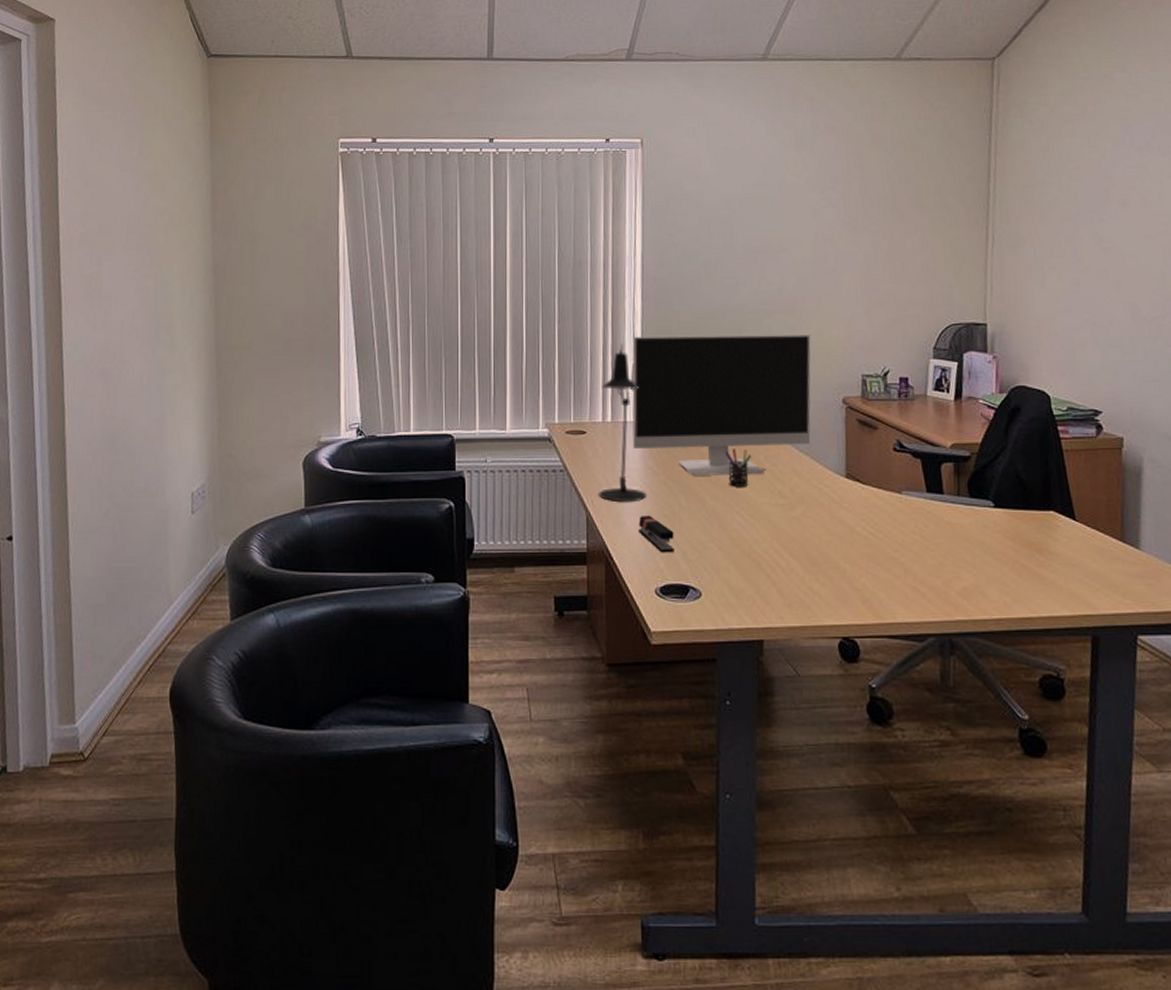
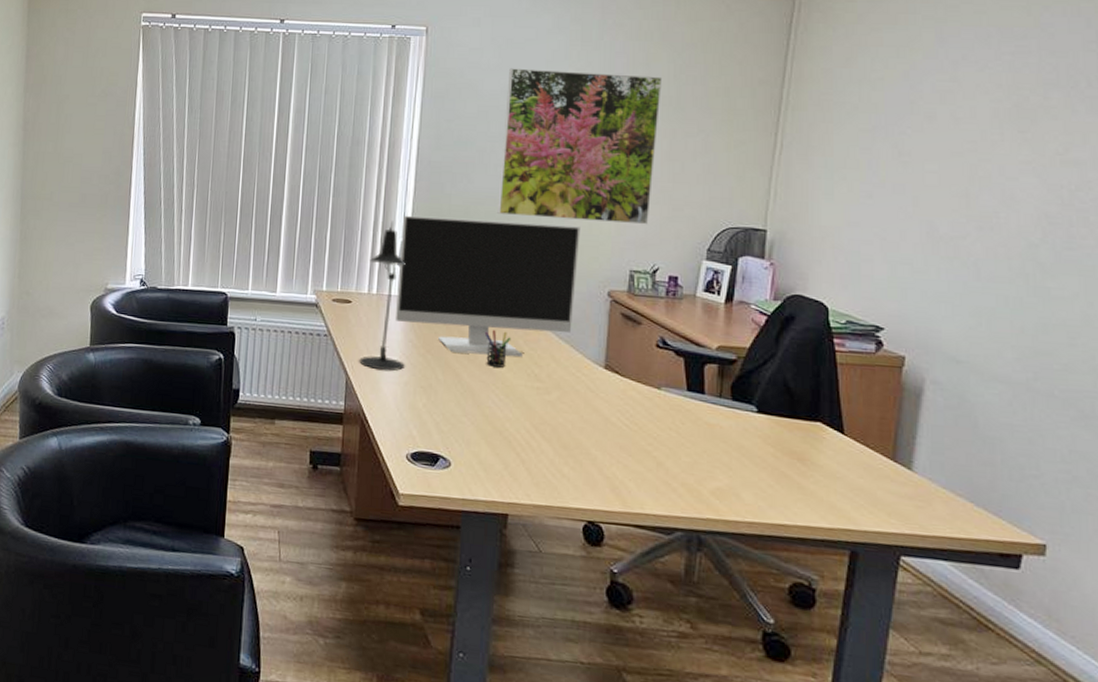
stapler: present [638,516,674,553] -> none [395,385,429,422]
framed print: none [726,176,877,329] -> present [497,68,662,225]

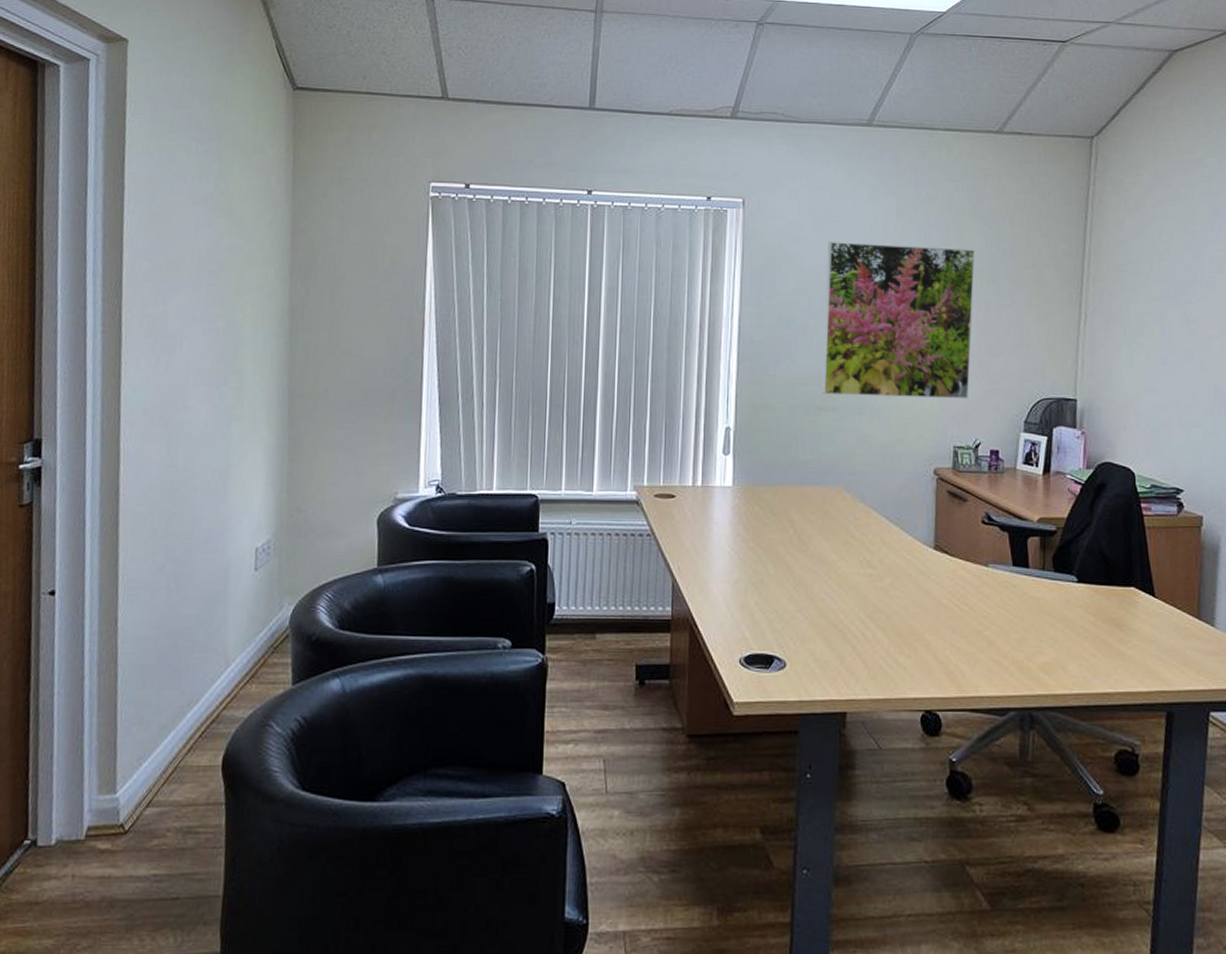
desk lamp: present [359,221,407,372] -> none [686,406,736,570]
computer monitor: present [396,215,581,357] -> none [723,399,905,544]
pen holder: present [484,329,512,368] -> none [815,516,842,556]

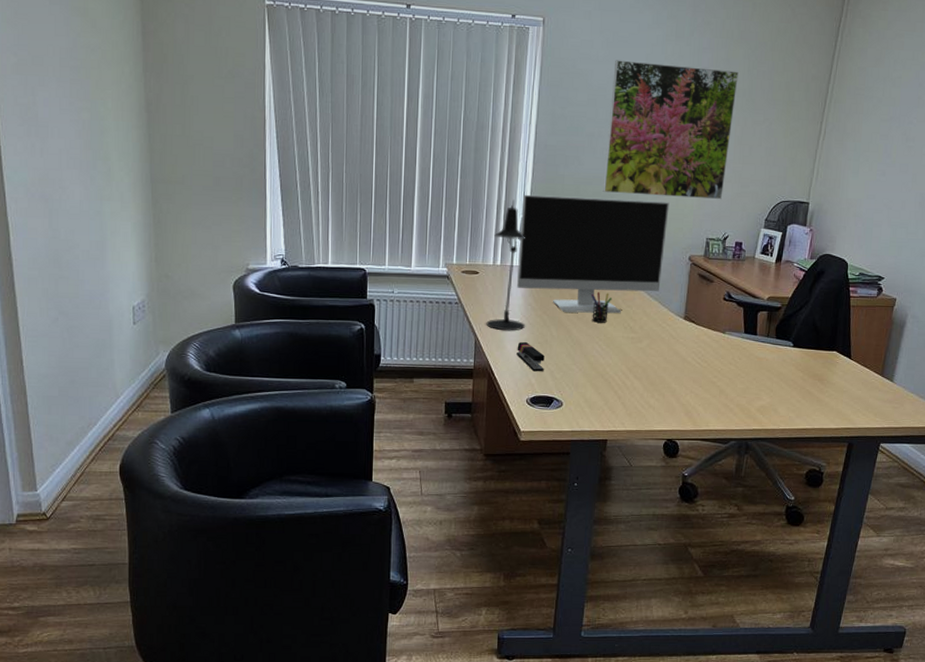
desk lamp: none [686,406,736,570] -> present [486,199,526,331]
computer monitor: none [723,399,905,544] -> present [517,194,670,313]
stapler: none [725,583,760,622] -> present [517,342,545,372]
pen holder: none [815,516,842,556] -> present [591,291,613,323]

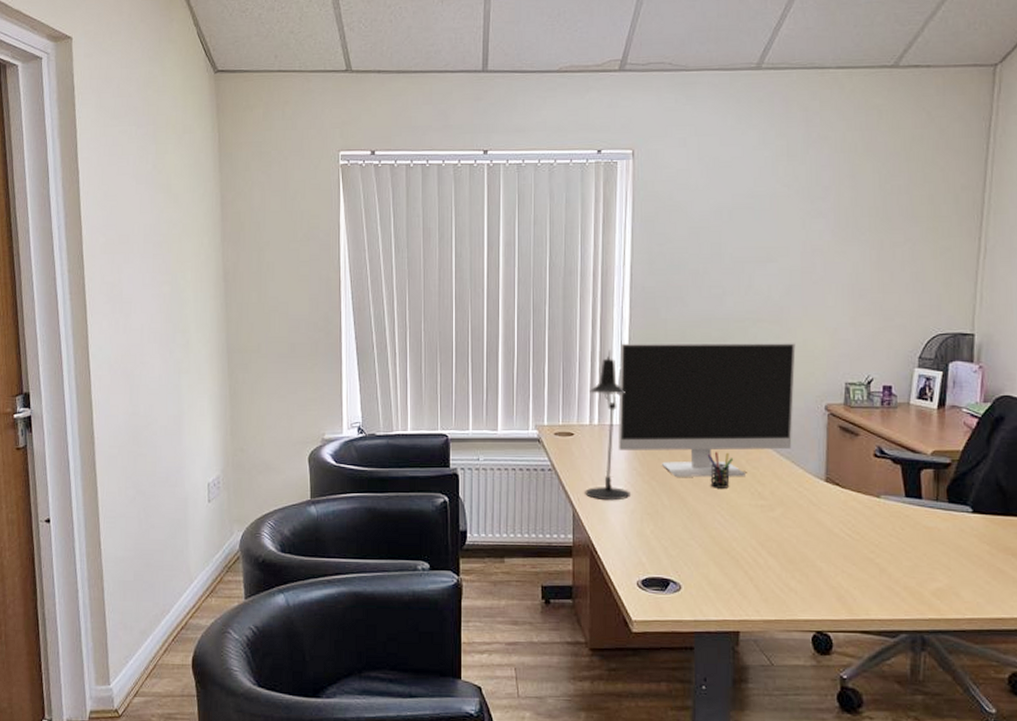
stapler: present [517,342,545,372] -> none [622,513,656,549]
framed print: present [603,60,738,200] -> none [713,187,868,337]

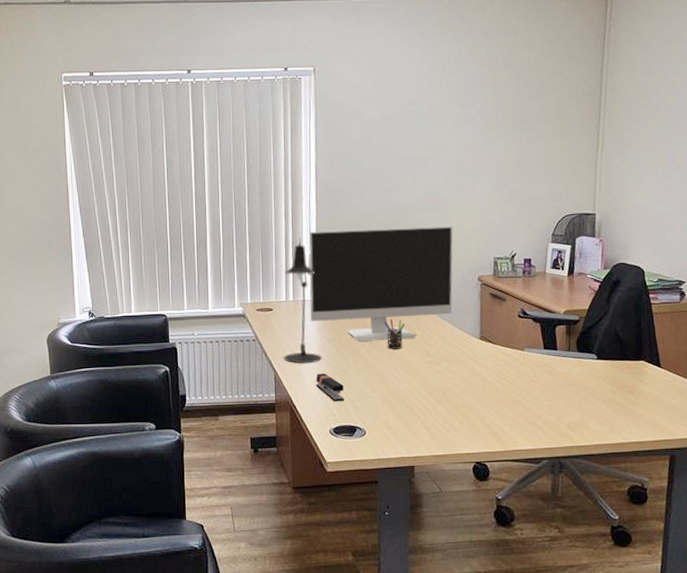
stapler: none [622,513,656,549] -> present [316,373,344,402]

